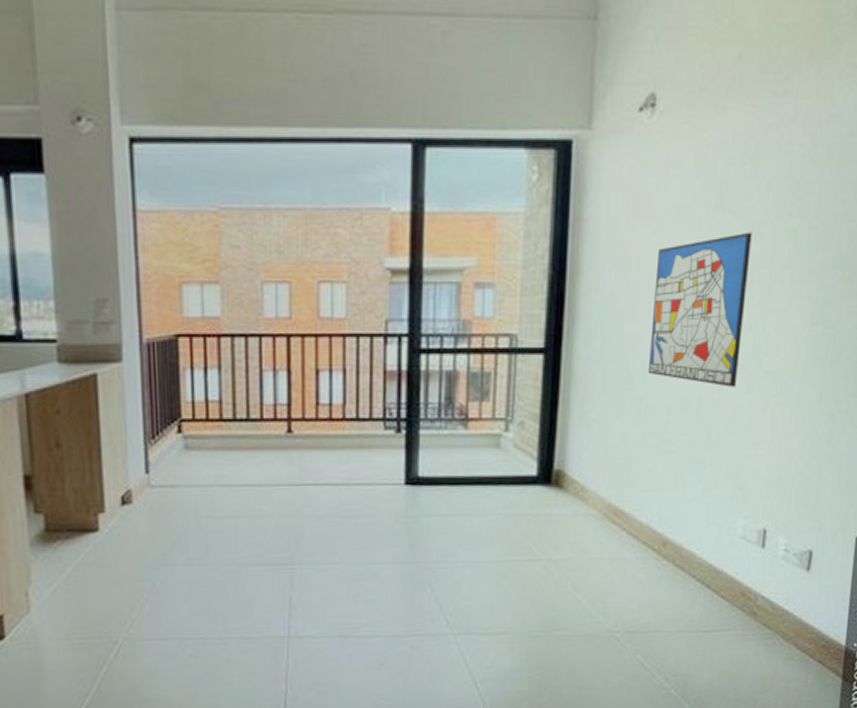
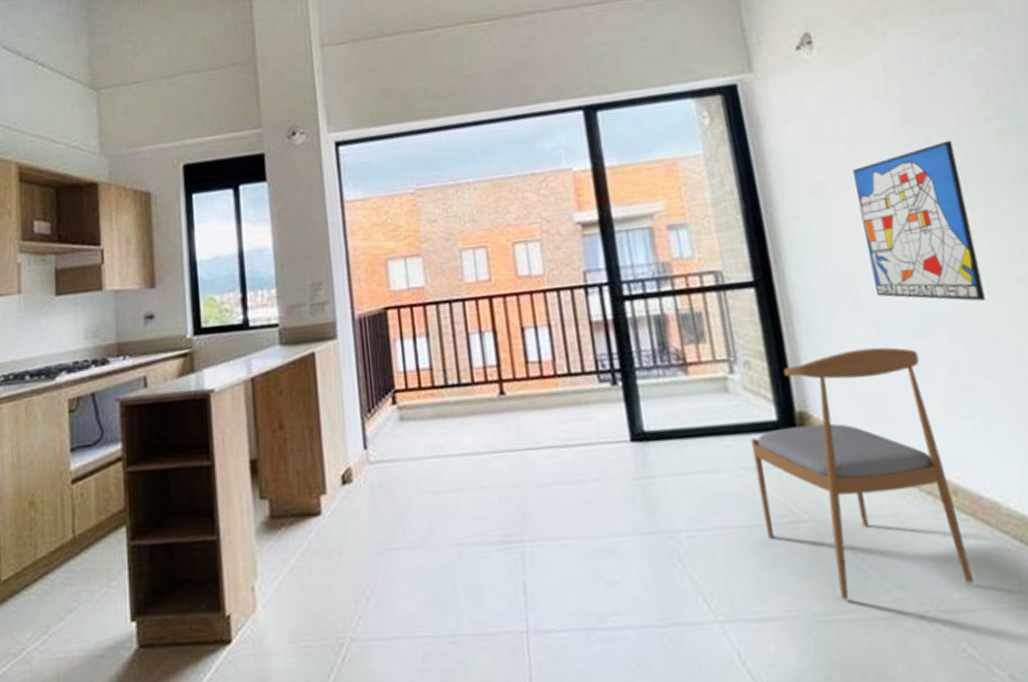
dining chair: none [508,419,668,622] -> present [750,347,974,601]

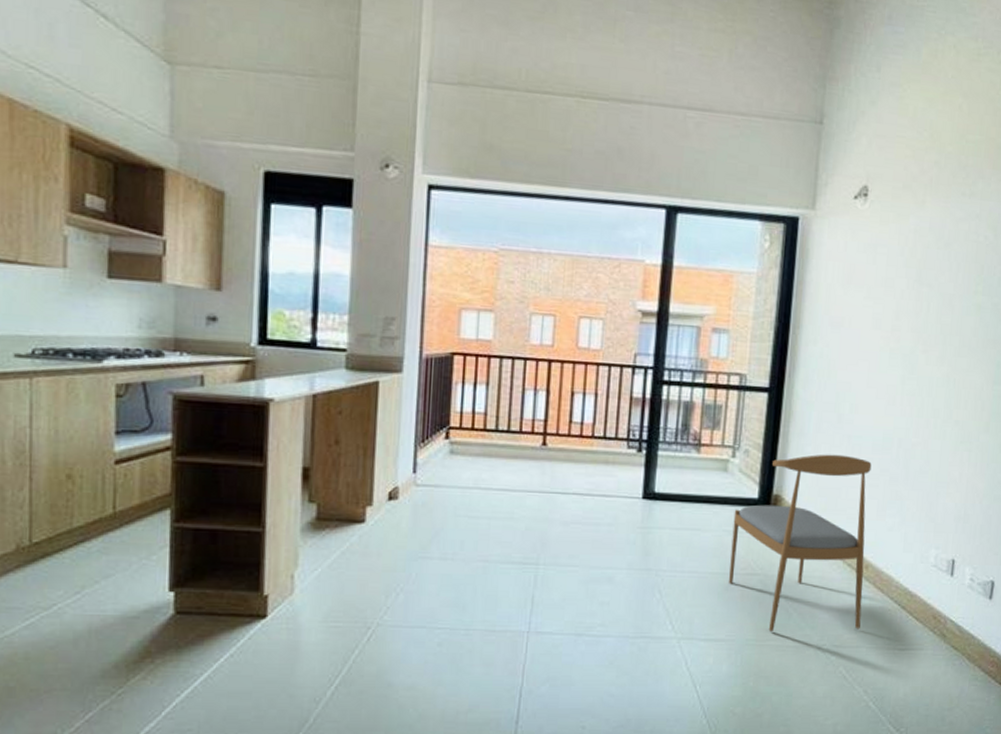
wall art: present [852,140,987,301] -> none [857,303,945,433]

